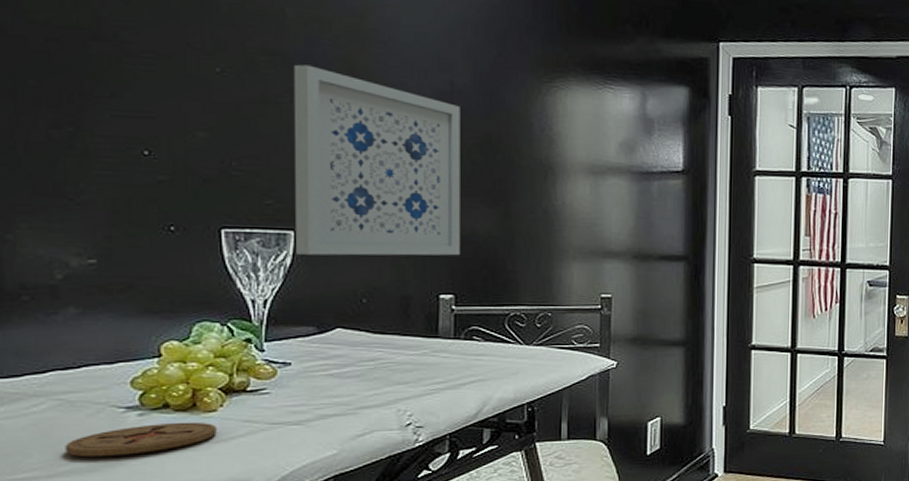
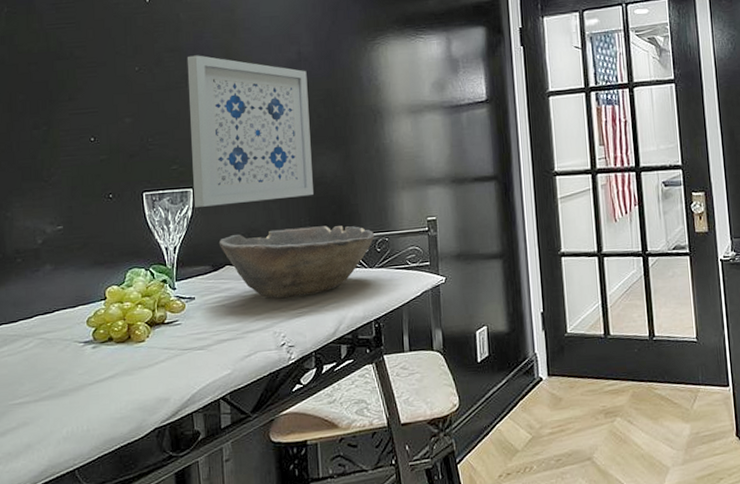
coaster: present [65,422,217,458] -> none [46,351,145,384]
bowl: none [328,291,535,372] -> present [218,226,375,299]

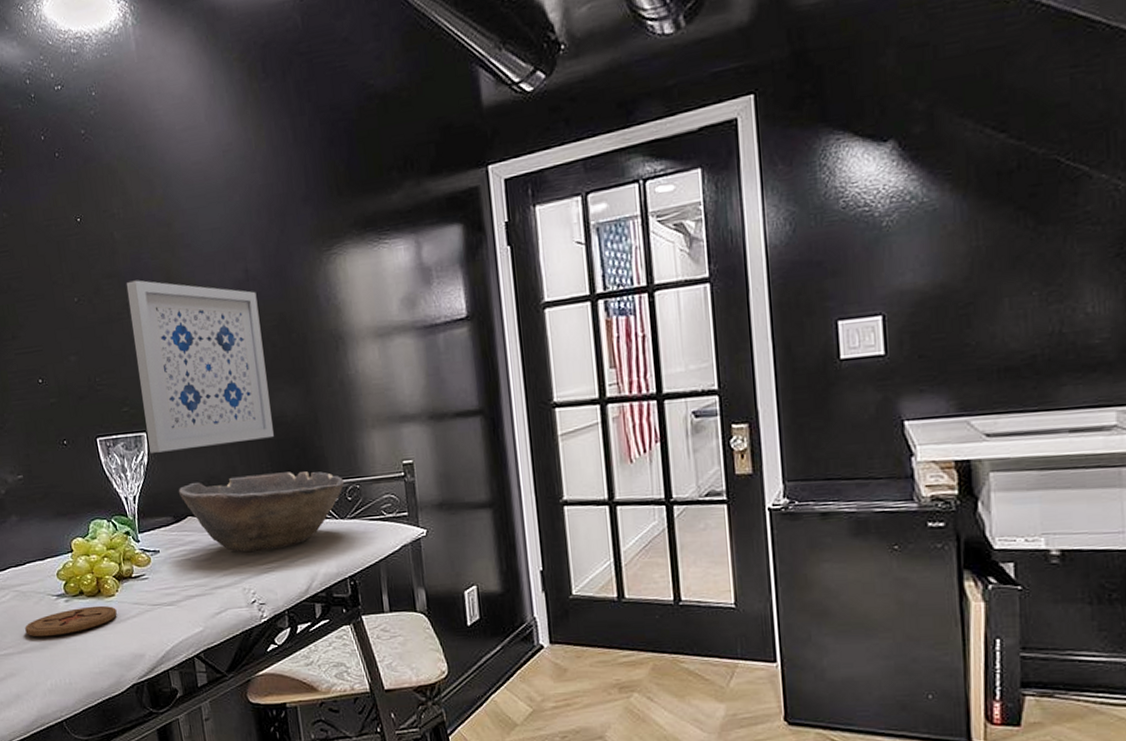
coaster: none [46,351,145,384] -> present [25,605,117,637]

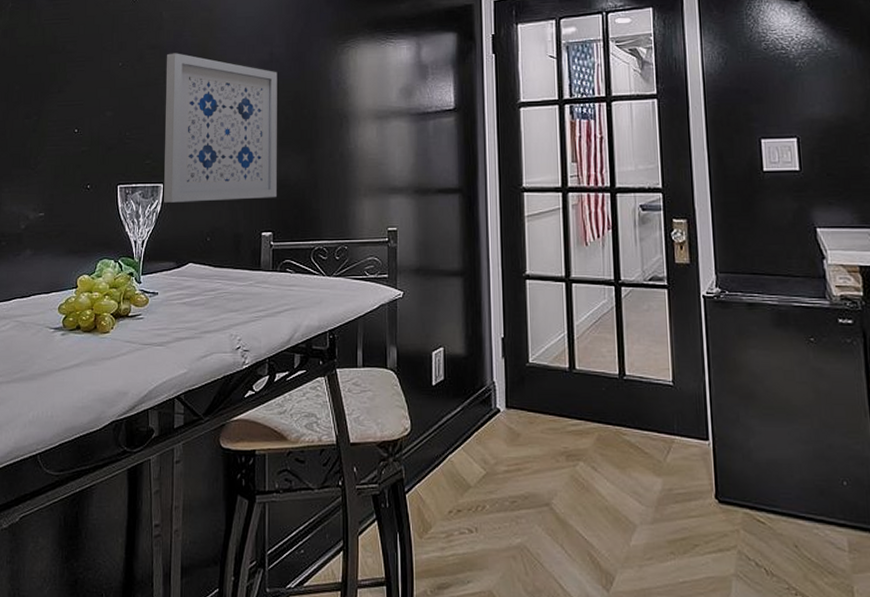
coaster: present [25,605,117,637] -> none [18,341,109,368]
bowl: present [178,471,345,553] -> none [184,229,334,301]

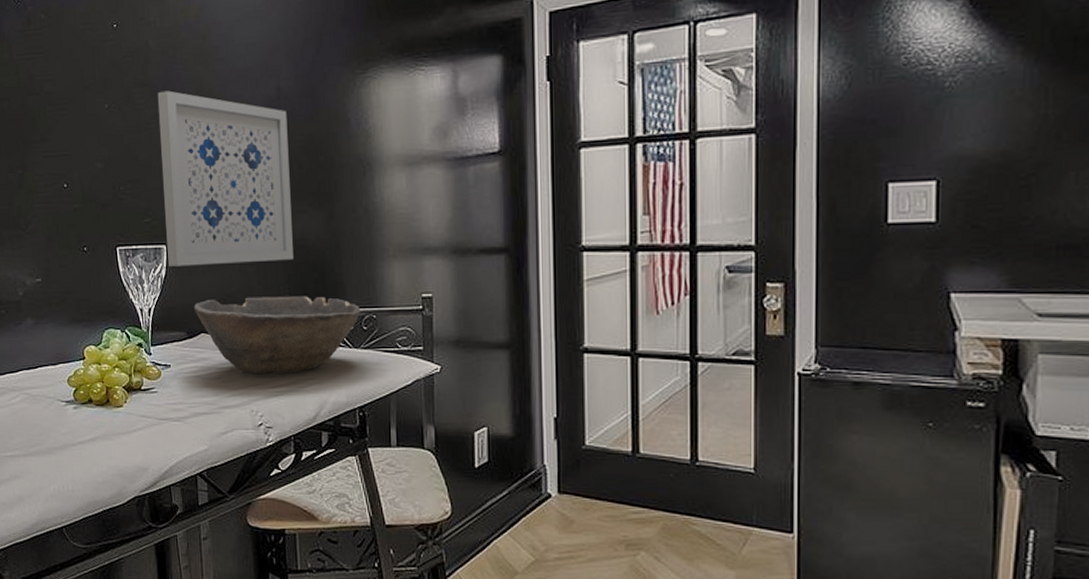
bowl: none [184,229,334,301] -> present [193,296,361,375]

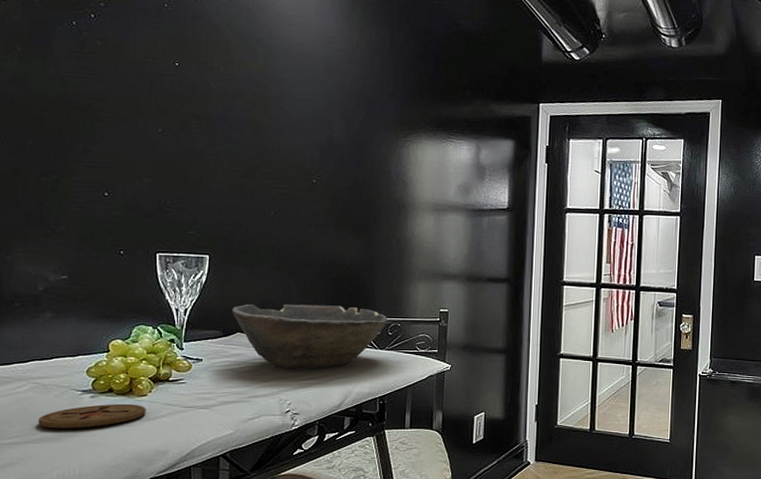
coaster: none [32,415,124,442] -> present [38,403,146,429]
wall art: present [157,90,293,266] -> none [210,125,336,276]

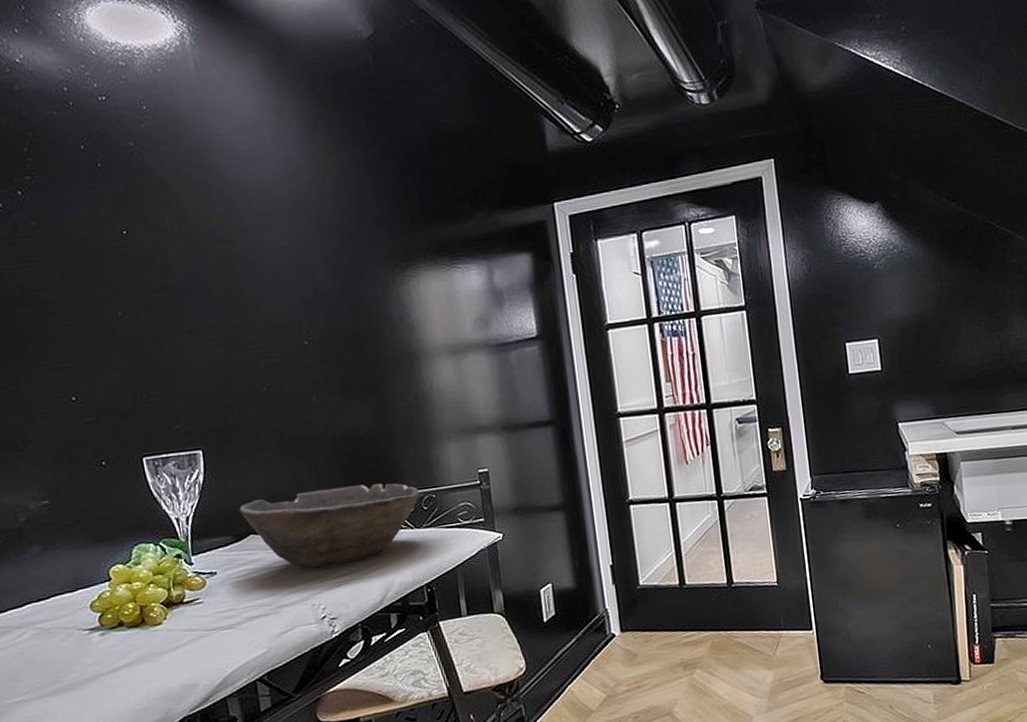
coaster: present [38,403,146,429] -> none [47,635,165,678]

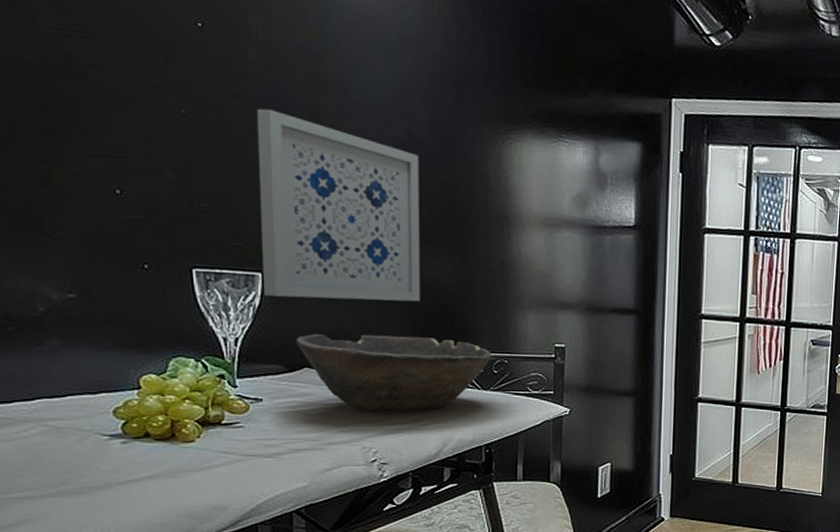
wall art: none [180,295,346,472] -> present [256,108,420,302]

